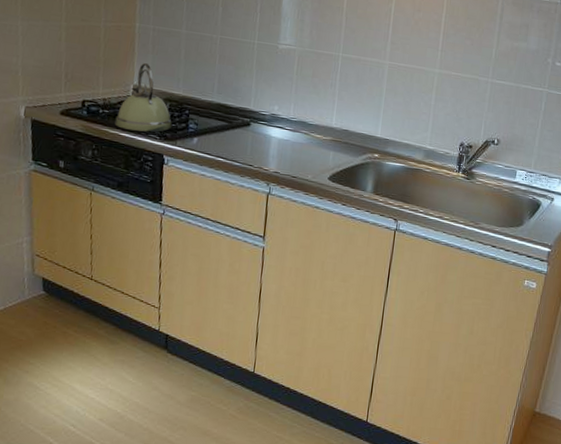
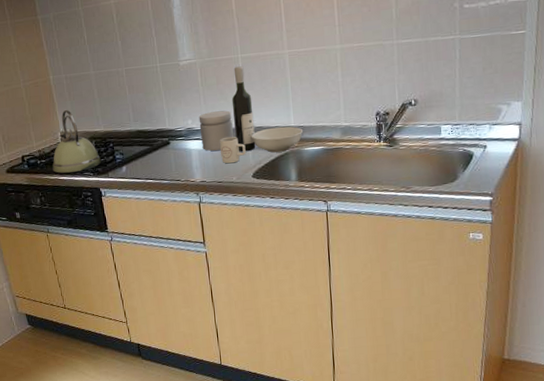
jar: none [283,102,321,145] -> present [199,110,233,152]
mug: none [300,132,328,161] -> present [220,136,246,164]
bottle: none [320,64,344,152] -> present [231,66,256,152]
bowl: none [336,133,388,161] -> present [251,126,304,153]

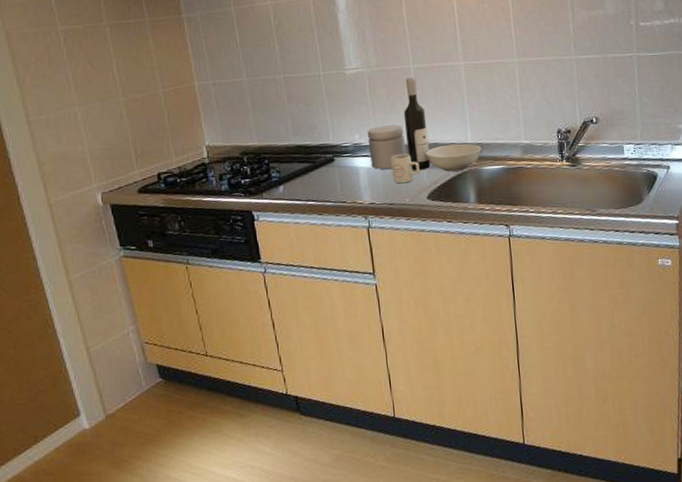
kettle: present [52,109,102,174] -> none [195,120,255,195]

